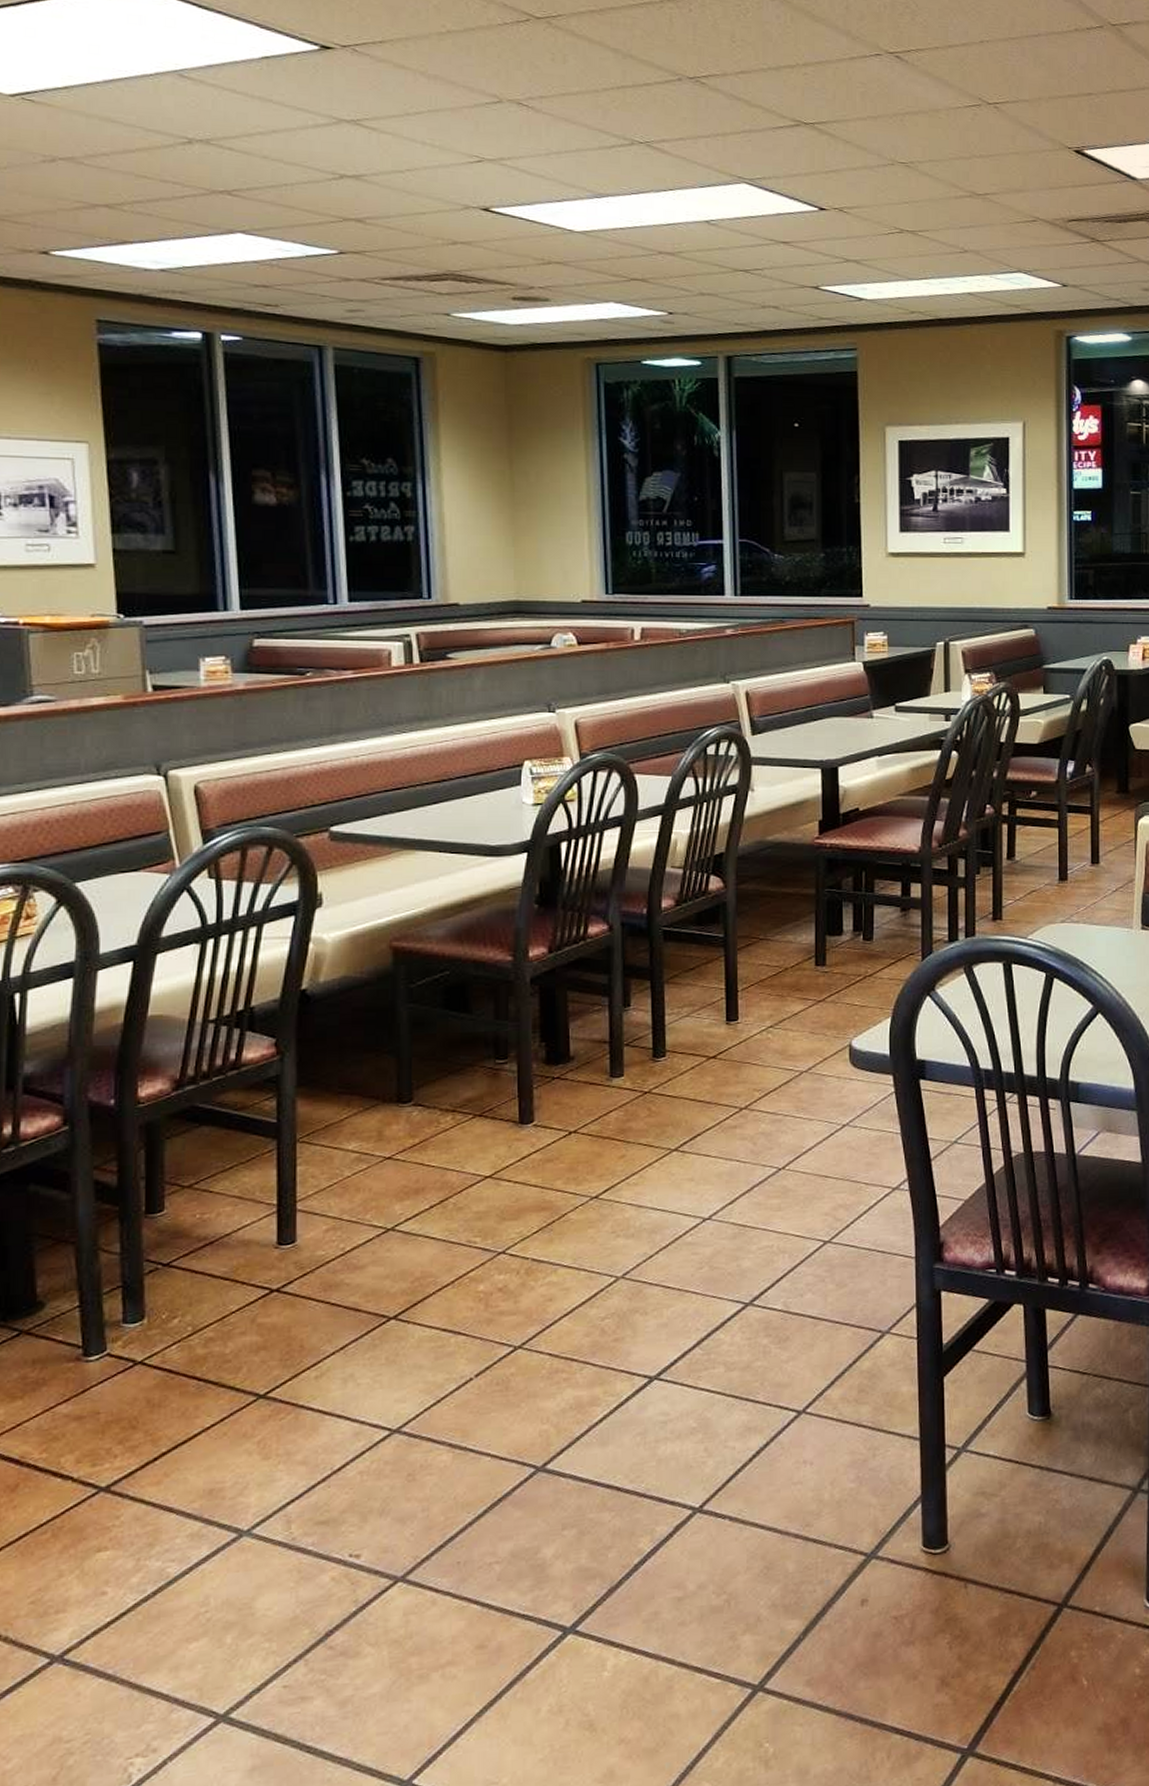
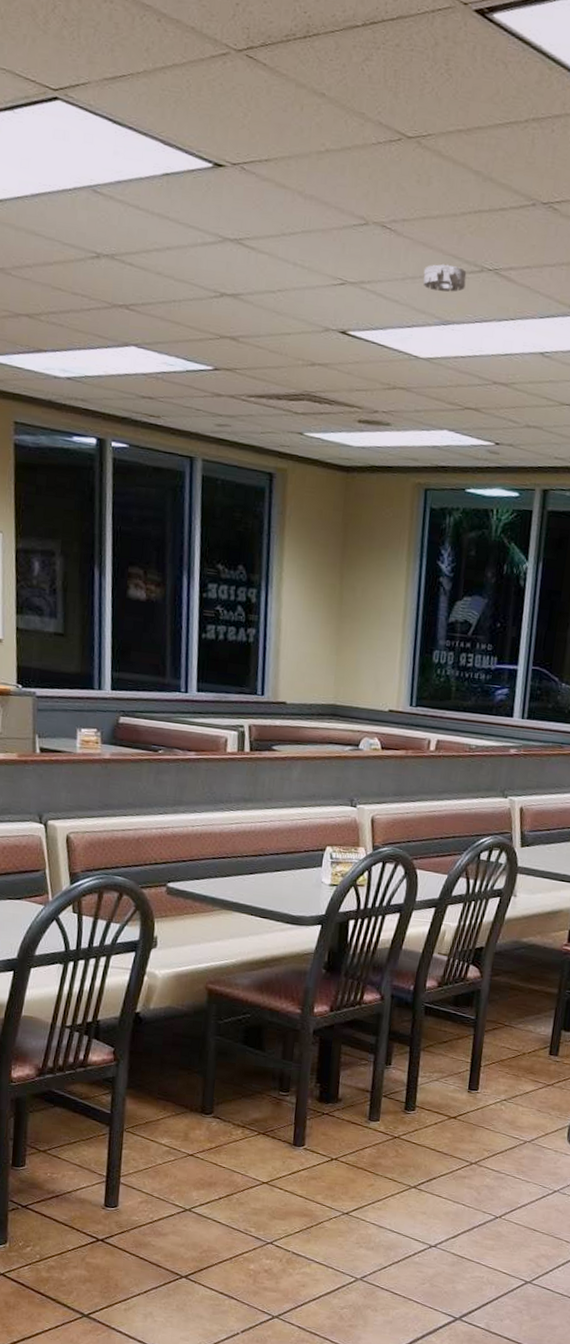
smoke detector: none [569,138,616,166] -> present [423,263,467,292]

